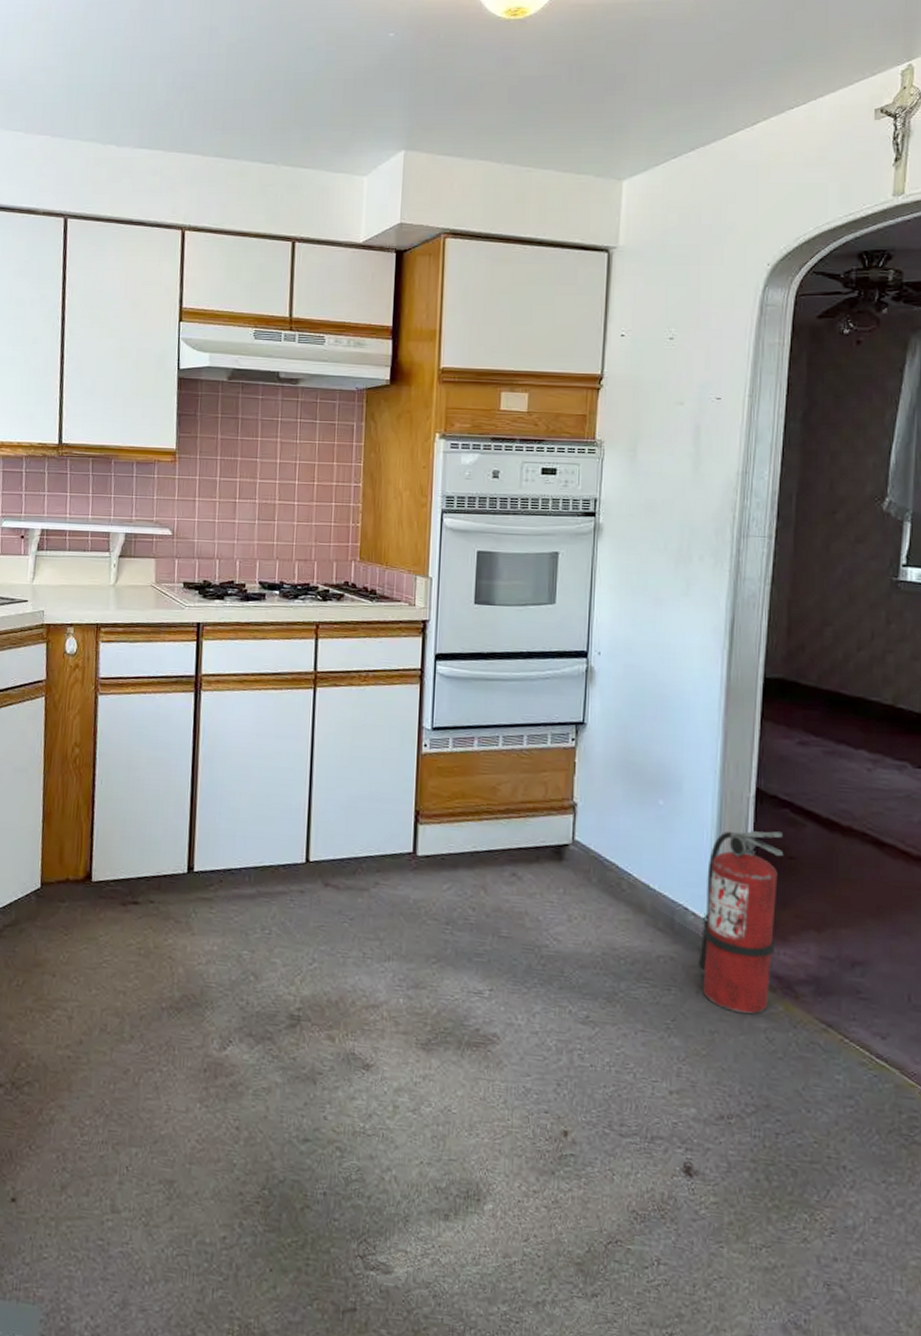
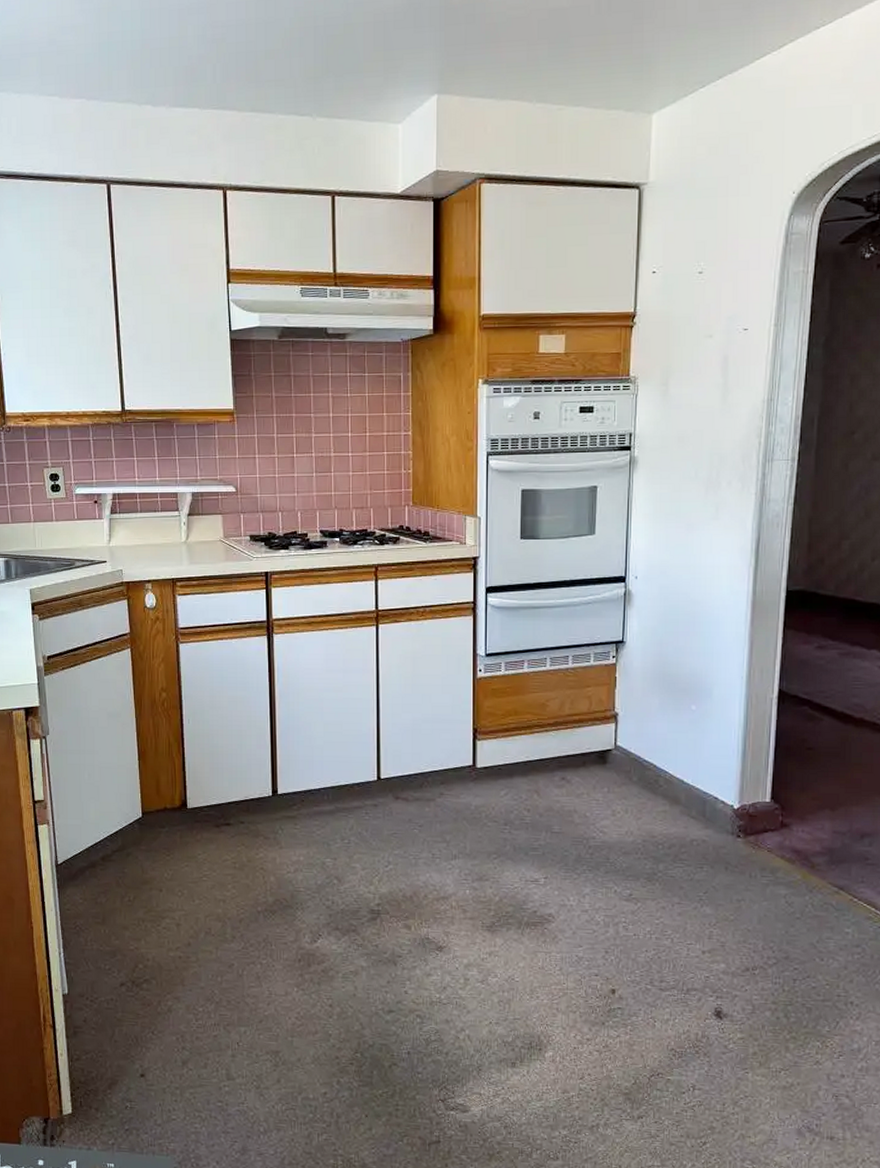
fire extinguisher: present [698,831,784,1015] -> none [727,726,803,884]

